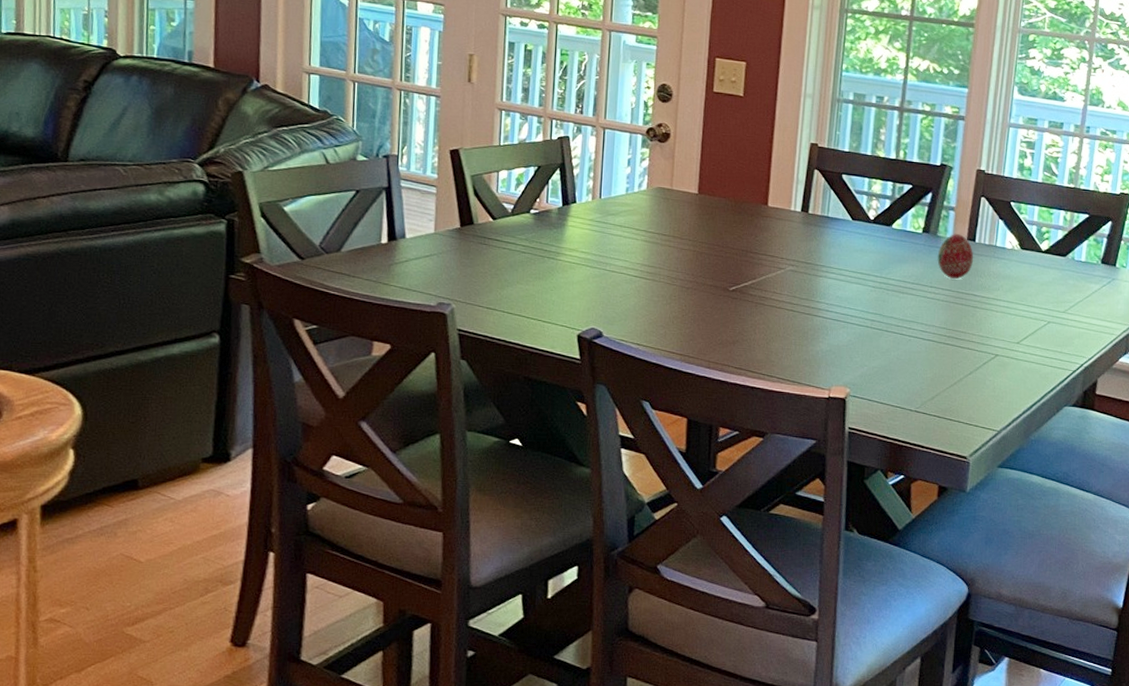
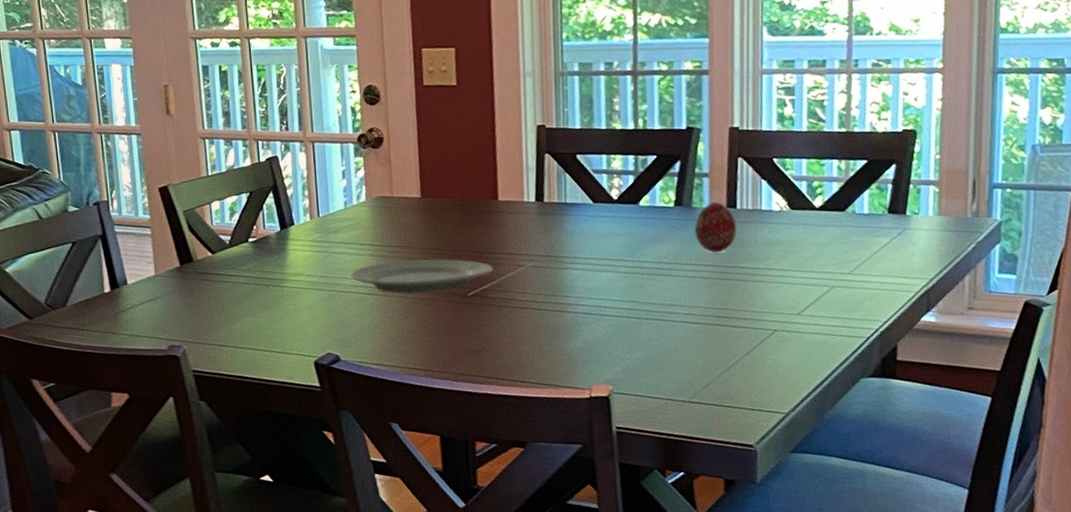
plate: none [623,249,756,283] -> present [350,259,494,294]

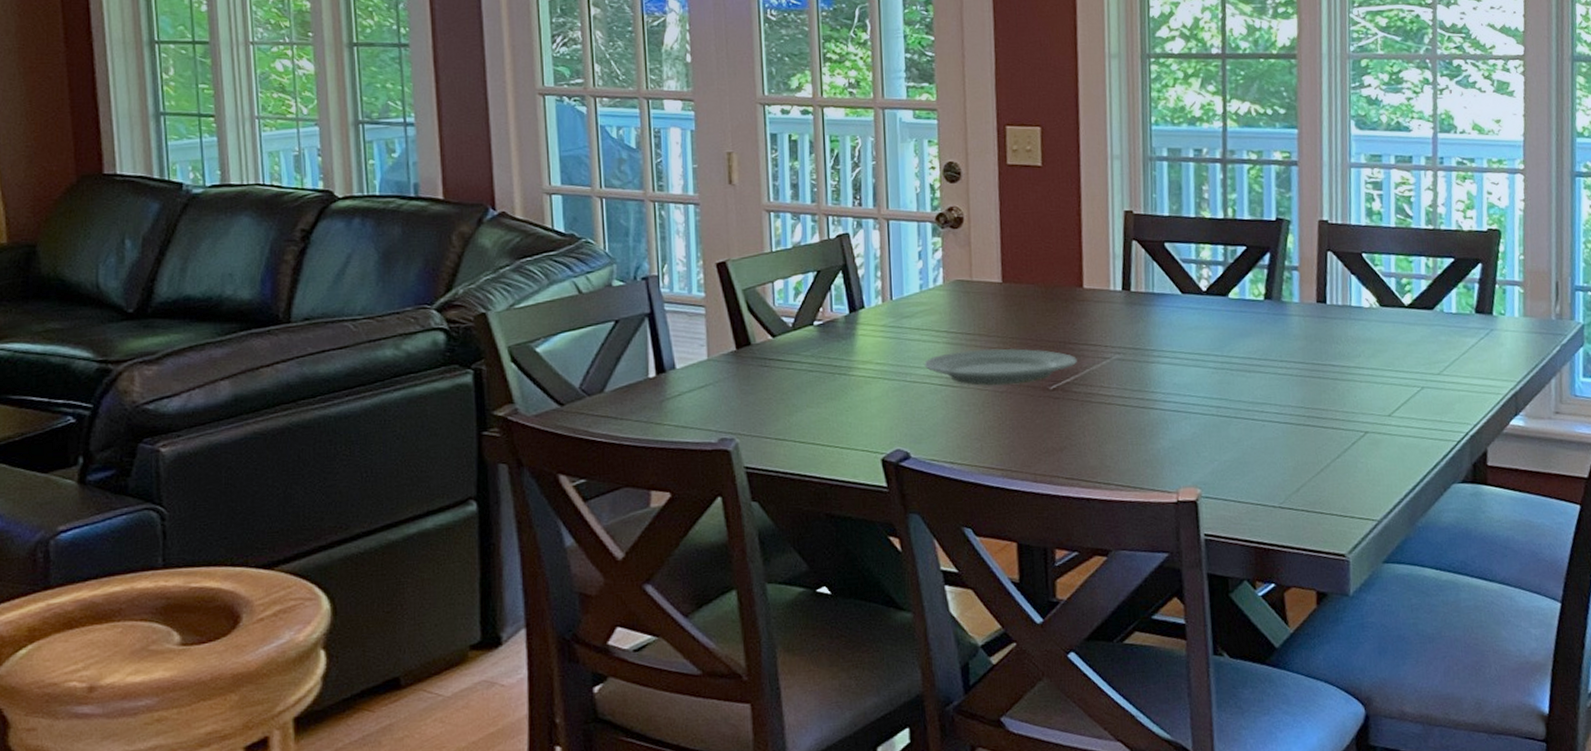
decorative egg: present [694,201,736,253] -> none [1284,296,1327,349]

